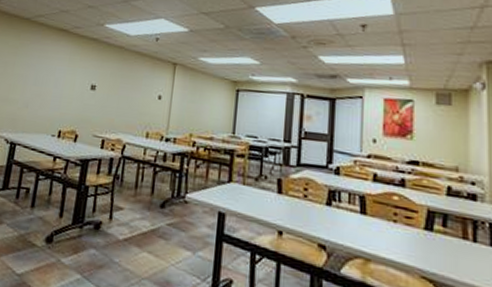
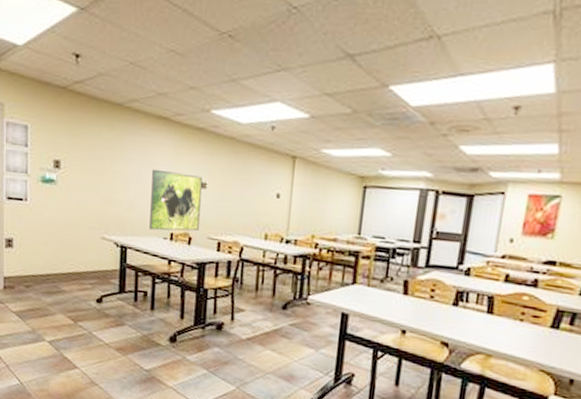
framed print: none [40,72,93,130] -> present [149,169,202,232]

